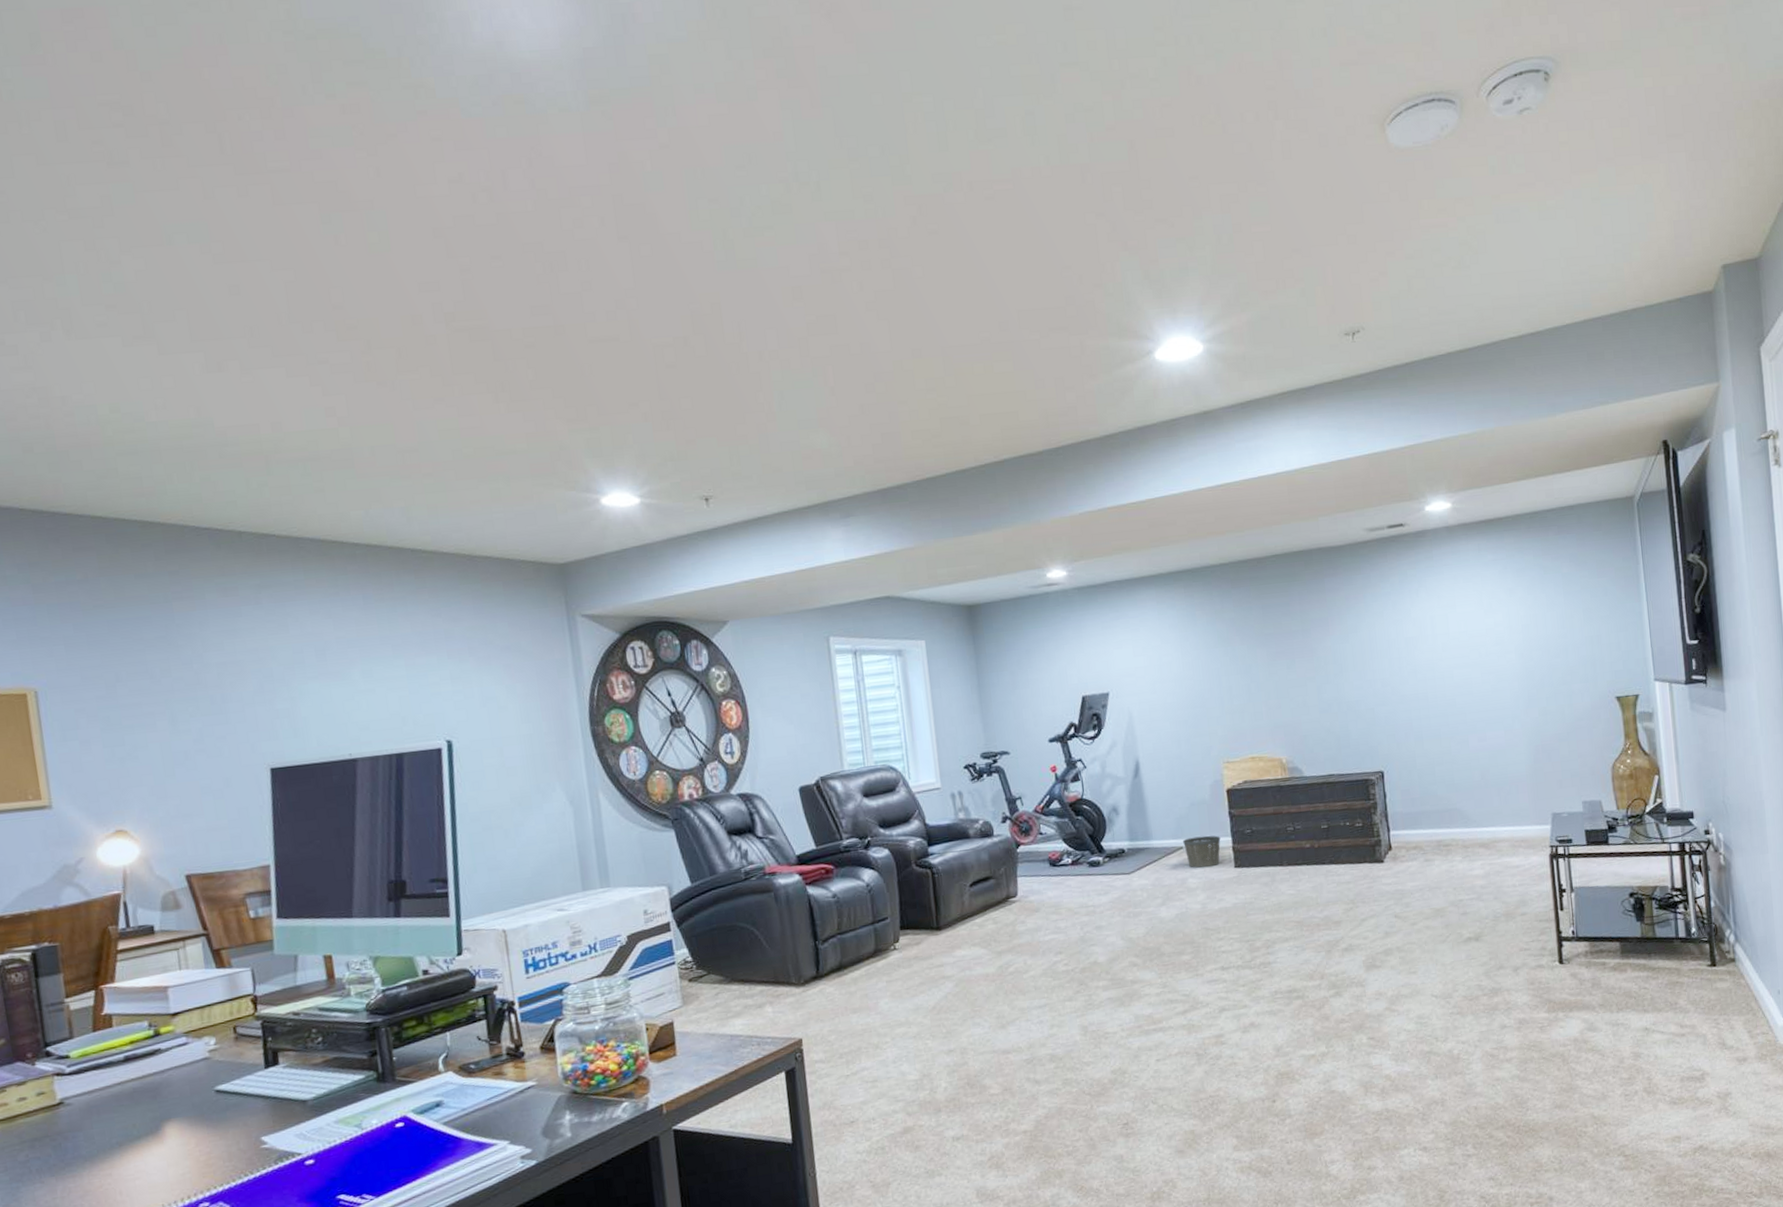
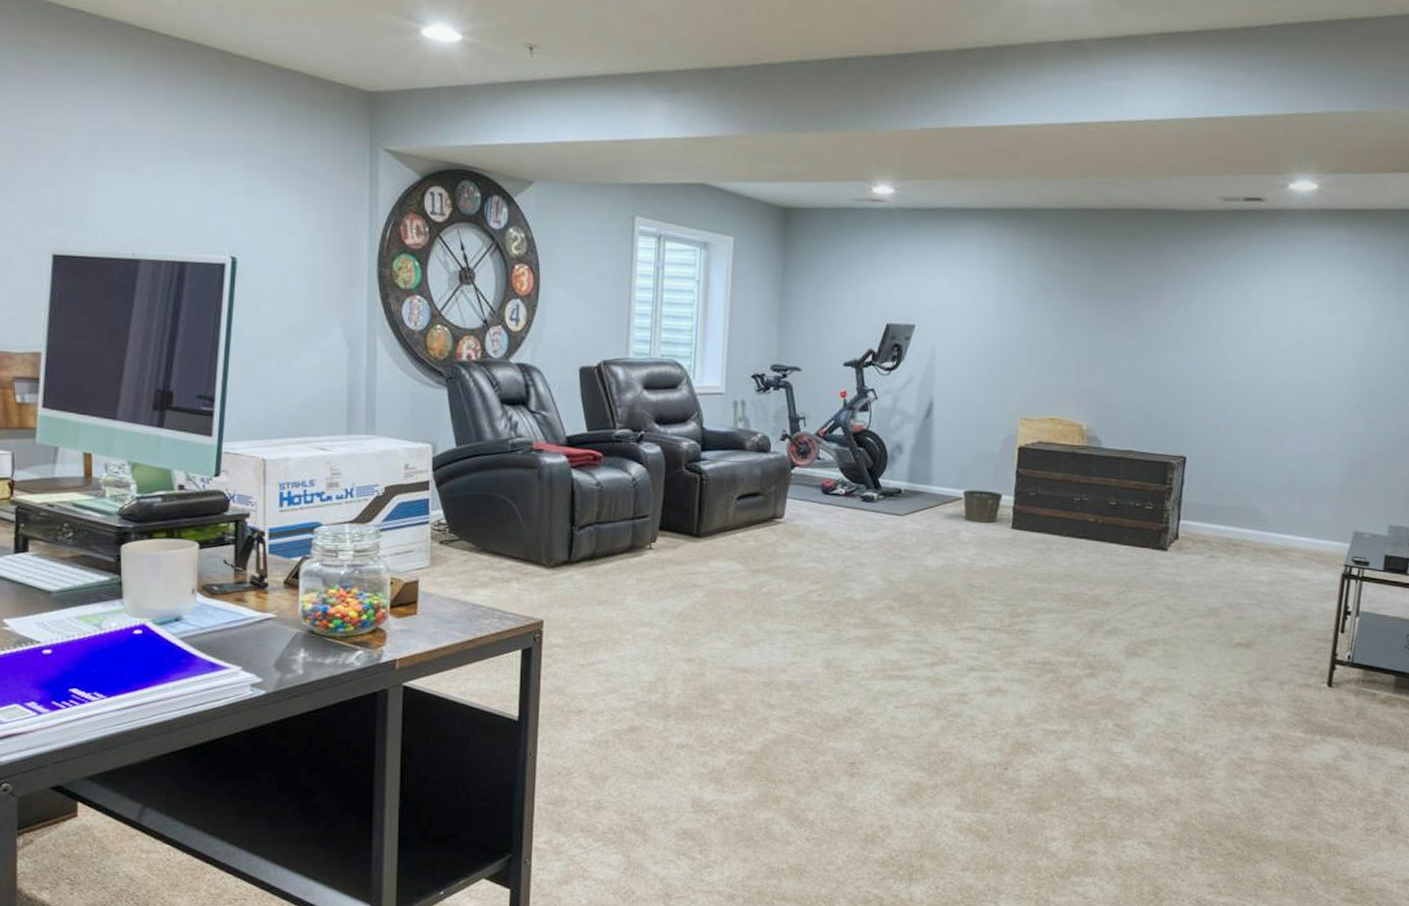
mug: none [371,1022,456,1112] -> present [120,538,200,620]

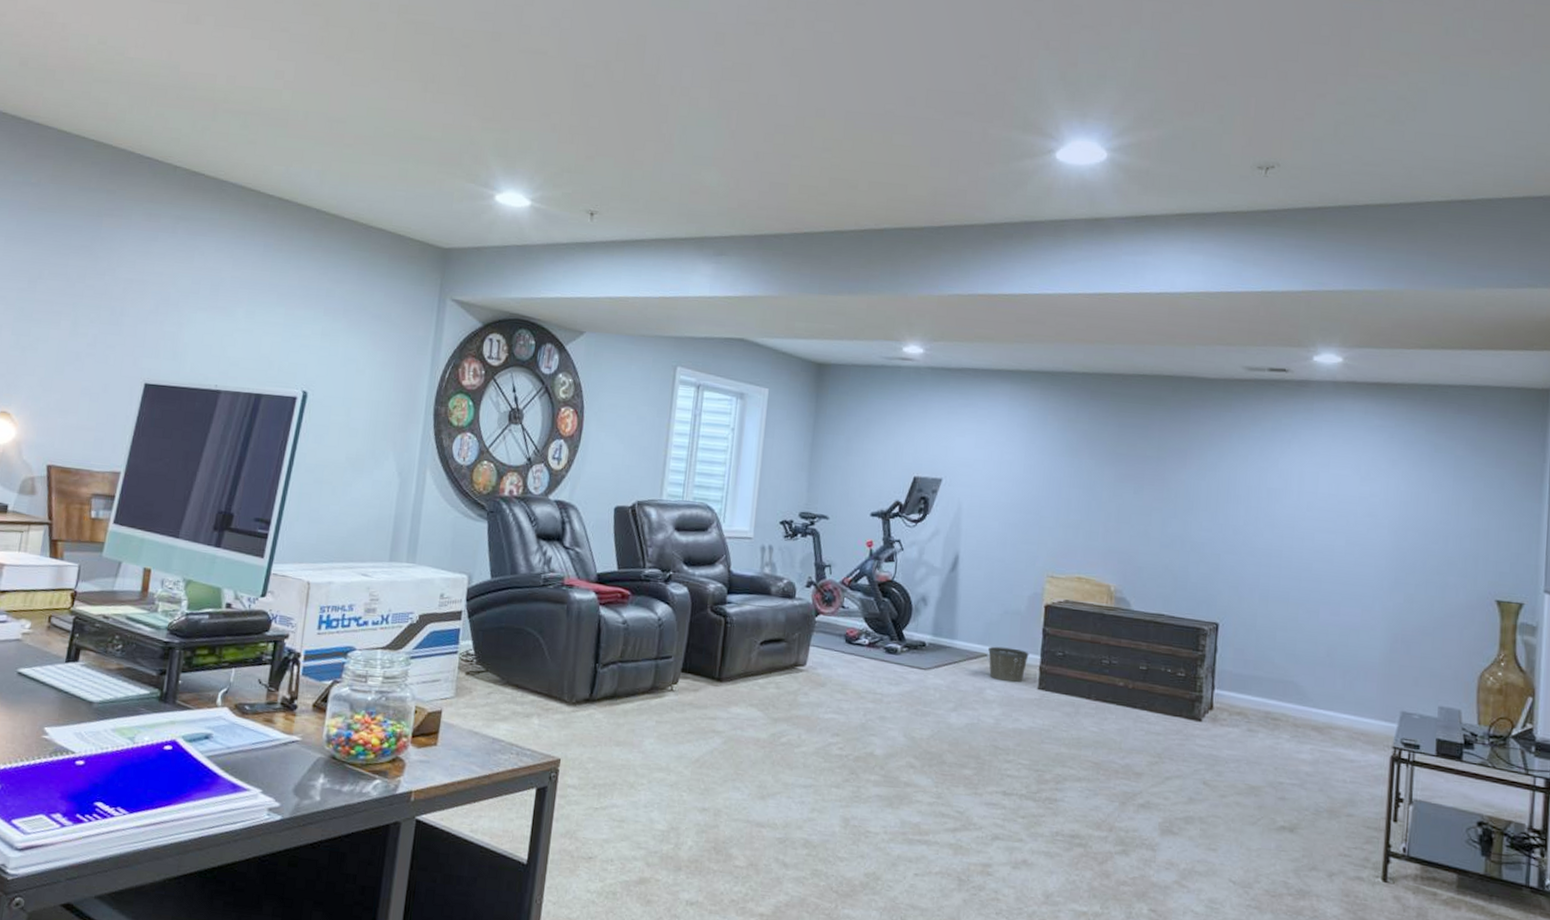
mug: present [120,538,200,620] -> none [157,654,239,737]

